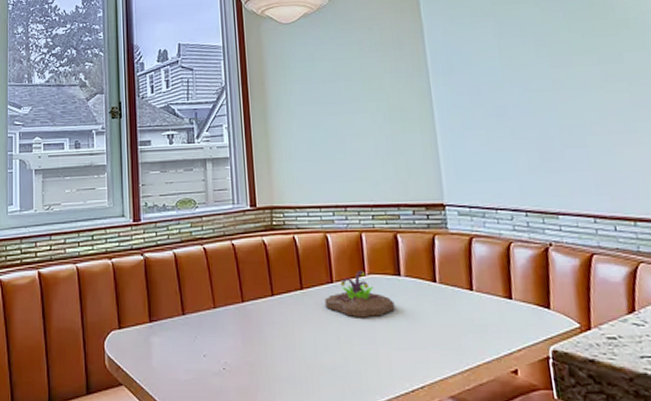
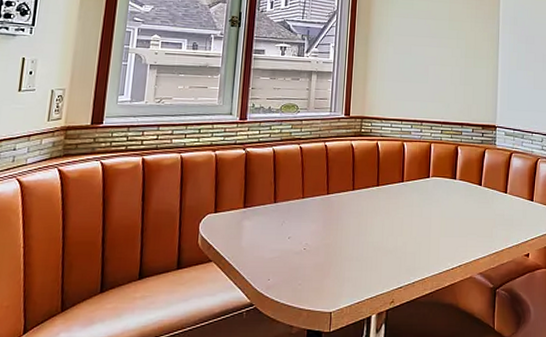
succulent planter: present [325,271,395,318] -> none [395,173,448,211]

